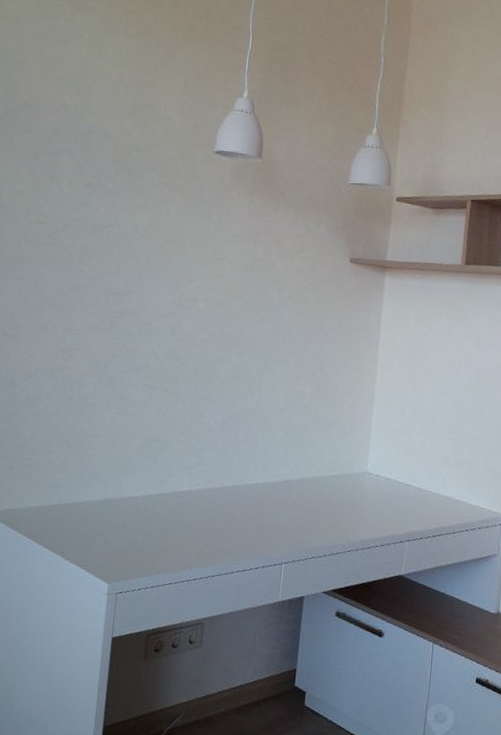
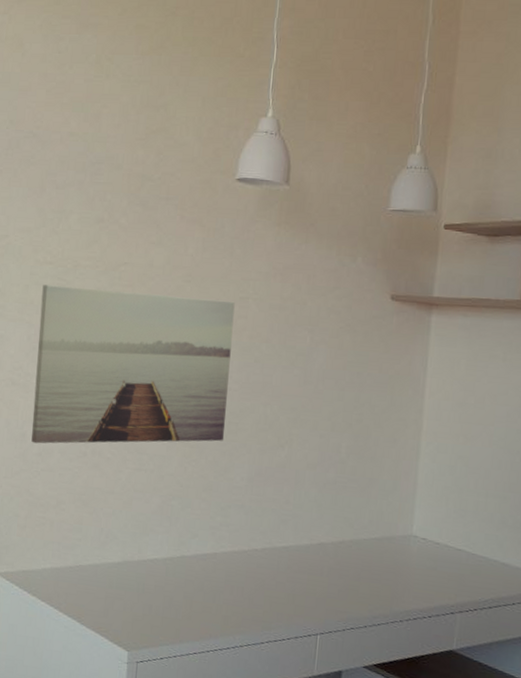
wall art: none [21,243,212,391] -> present [31,285,235,444]

